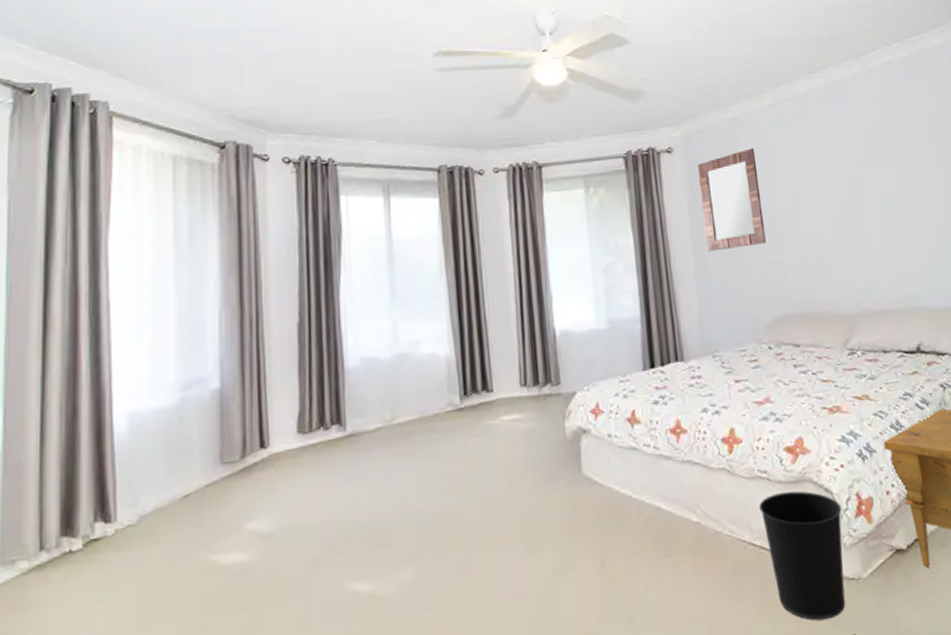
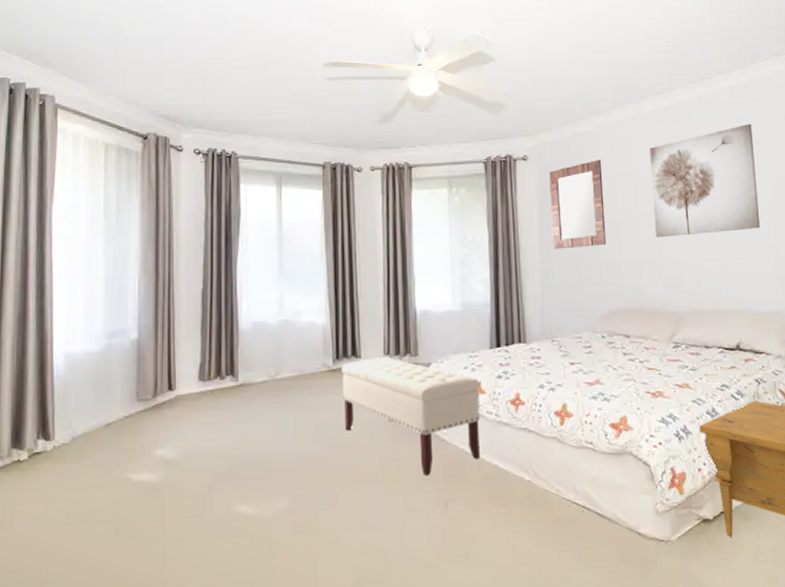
bench: none [470,389,639,528] -> present [341,357,480,477]
wastebasket: present [759,491,846,621] -> none [584,461,657,573]
wall art: none [806,101,931,232] -> present [650,123,760,238]

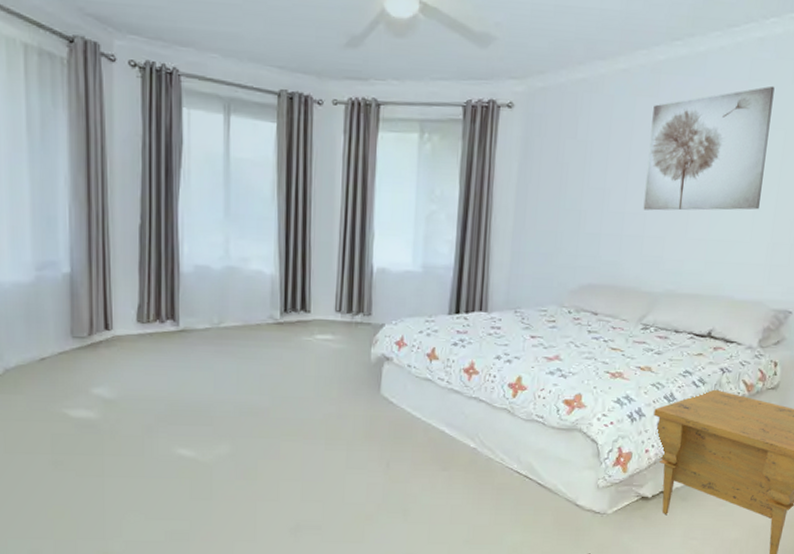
bench: present [341,357,480,477] -> none [288,314,434,436]
home mirror: present [549,159,607,249] -> none [529,114,597,214]

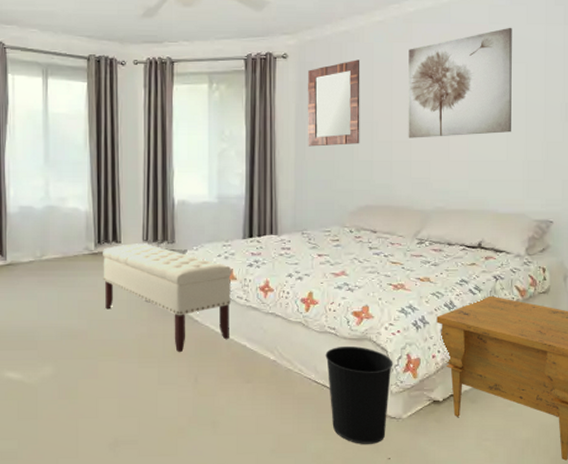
bench: none [288,314,434,436] -> present [103,243,232,353]
home mirror: none [529,114,597,214] -> present [307,59,360,147]
wastebasket: none [530,436,603,539] -> present [325,345,393,444]

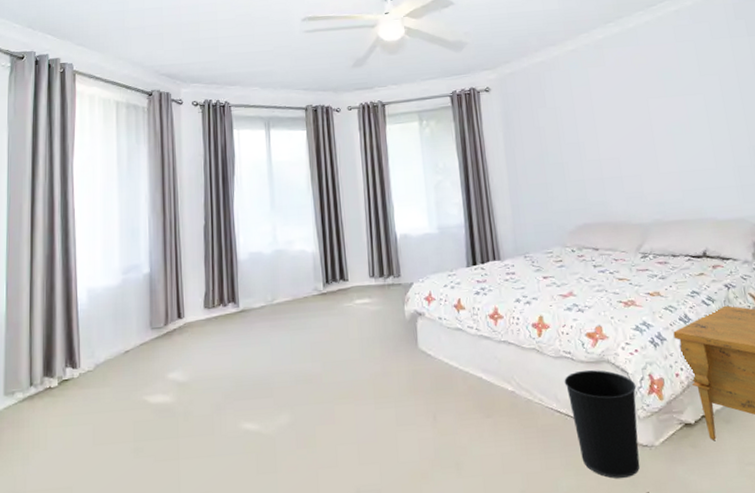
bench: present [103,243,232,353] -> none [331,279,464,390]
home mirror: present [307,59,360,147] -> none [511,86,570,172]
wall art: present [408,27,512,138] -> none [603,43,716,155]

